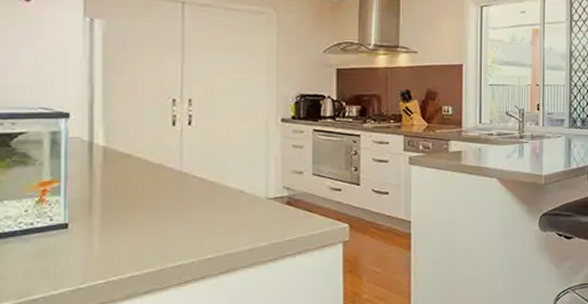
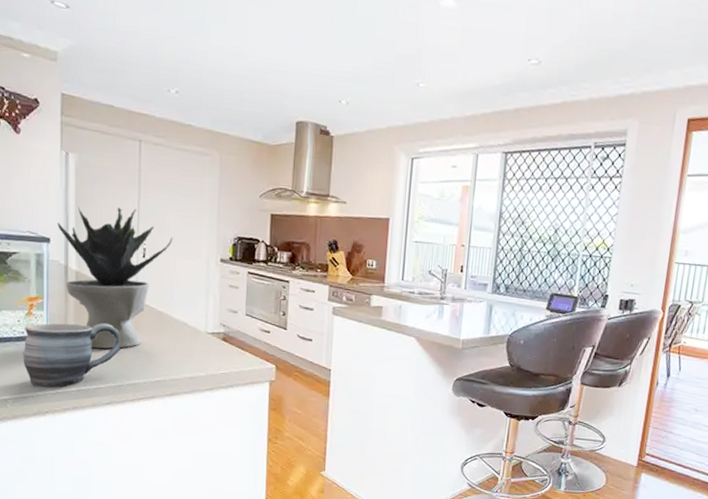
mug: none [31,202,162,284] -> present [23,323,120,386]
potted plant: none [80,73,225,232] -> present [58,206,173,349]

